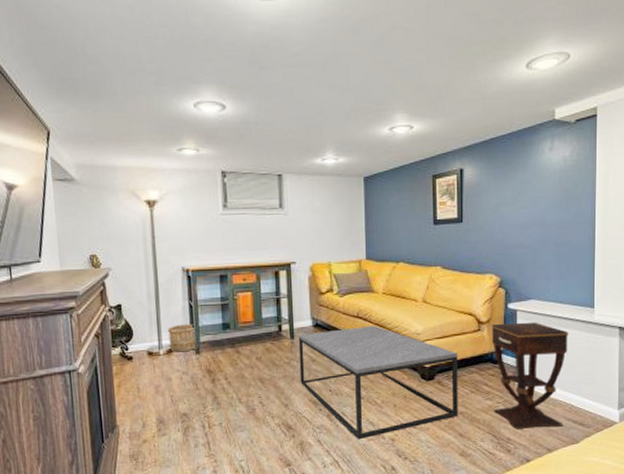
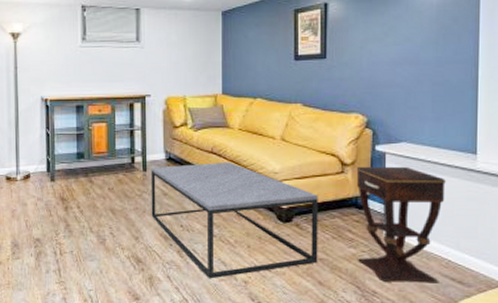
wooden bucket: present [167,324,198,352] -> none [25,152,53,179]

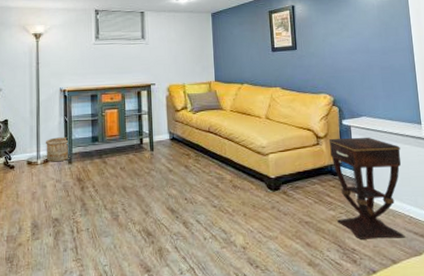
wooden bucket: none [25,152,53,179] -> present [45,137,70,162]
coffee table: present [150,161,318,279] -> none [157,139,304,247]

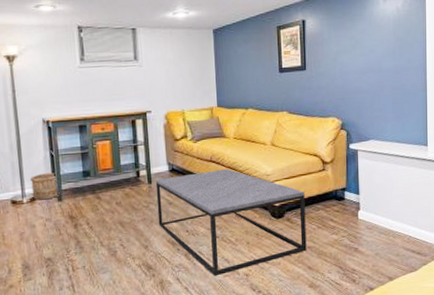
coffee table: none [157,139,304,247] -> present [155,168,307,276]
side table: present [328,137,405,240] -> none [335,160,405,260]

